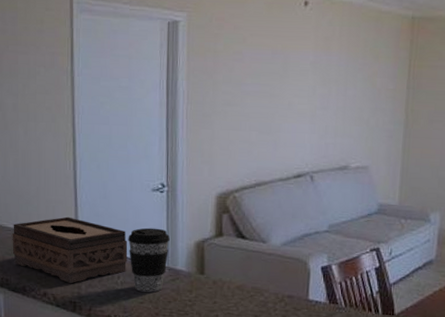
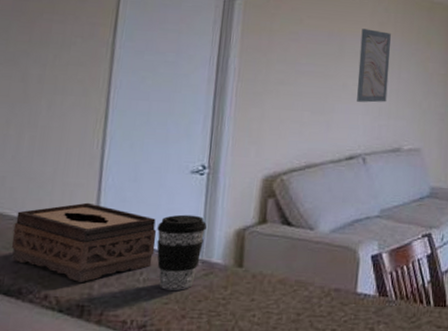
wall art: none [302,44,336,121] -> present [357,28,391,103]

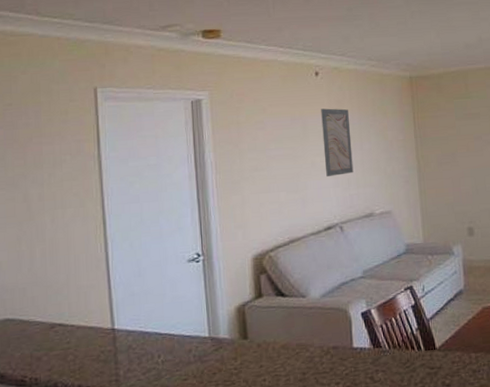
tissue box: present [11,202,157,282] -> none [40,300,168,371]
coffee cup: present [156,214,207,290] -> none [166,298,210,368]

